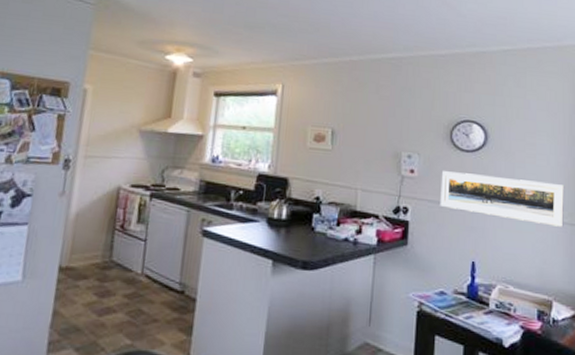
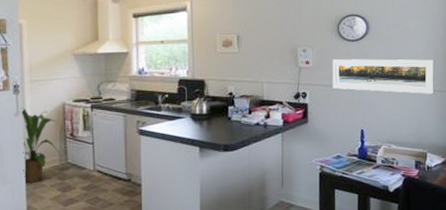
house plant: none [56,186,107,283] -> present [20,107,62,184]

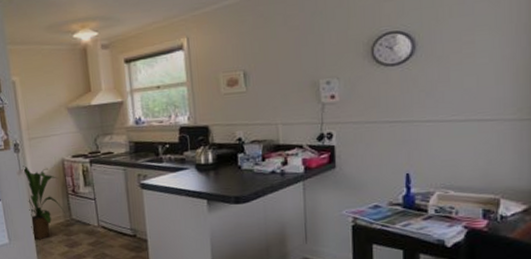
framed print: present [332,59,435,94] -> none [365,80,513,127]

